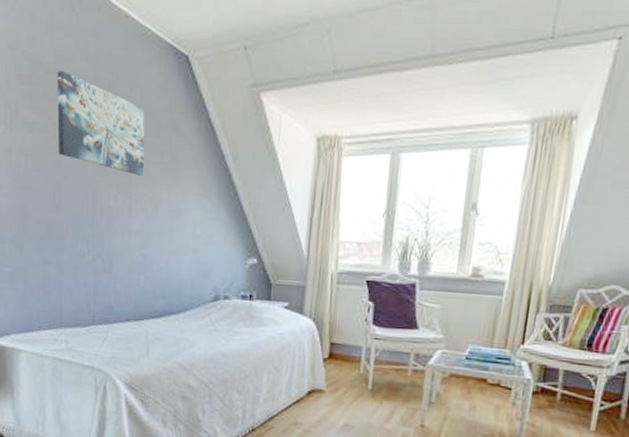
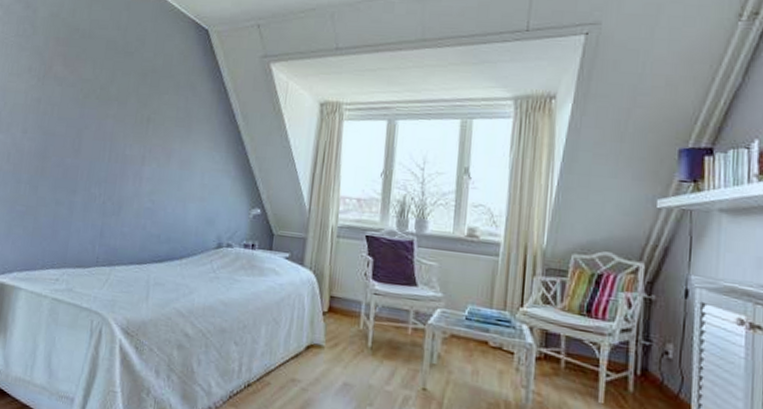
wall art: present [57,70,145,176] -> none [83,35,166,128]

